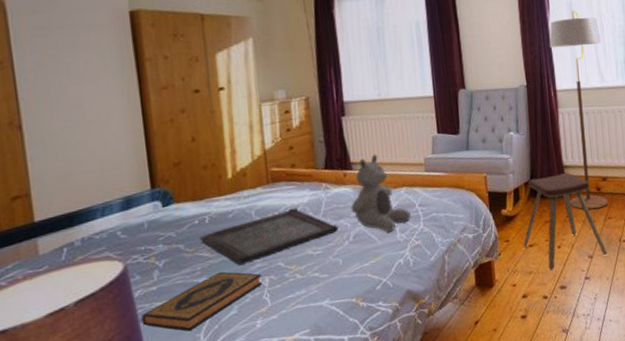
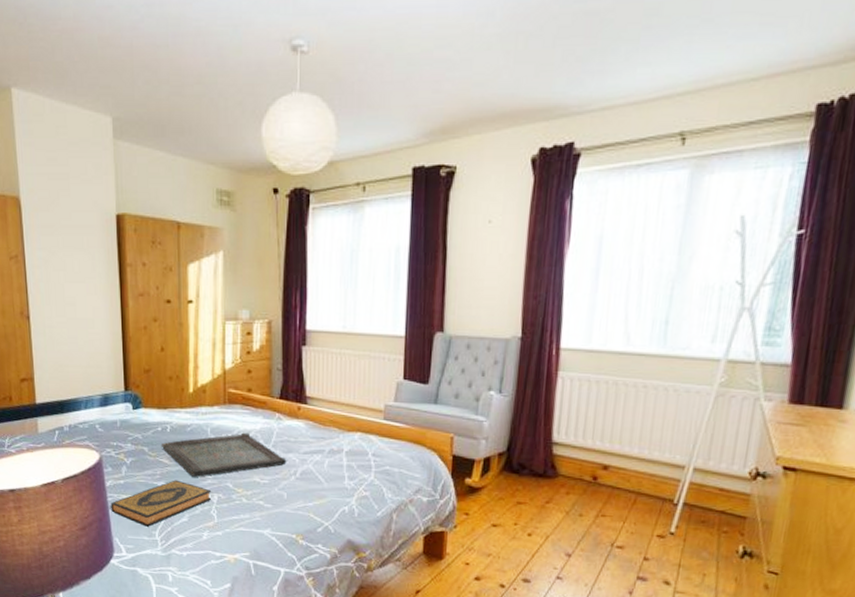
teddy bear: present [351,154,412,233] -> none [301,391,363,477]
music stool: present [523,173,607,271] -> none [485,450,592,559]
floor lamp: present [549,10,609,210] -> none [552,246,638,502]

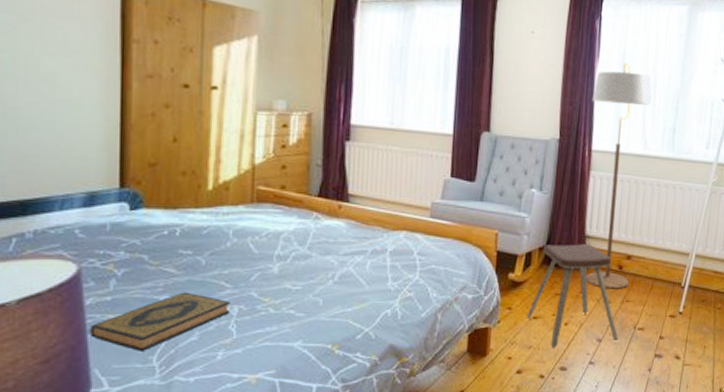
serving tray: present [160,432,287,477] -> none [166,234,324,287]
music stool: none [485,450,592,559] -> present [526,244,619,349]
floor lamp: none [552,246,638,502] -> present [586,63,653,289]

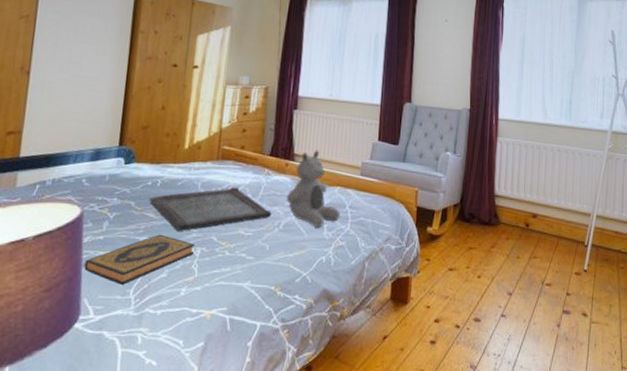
serving tray: none [166,234,324,287] -> present [148,187,272,231]
teddy bear: none [341,189,408,278] -> present [286,150,341,228]
music stool: present [526,244,619,349] -> none [443,202,528,300]
floor lamp: present [586,63,653,289] -> none [496,45,550,246]

